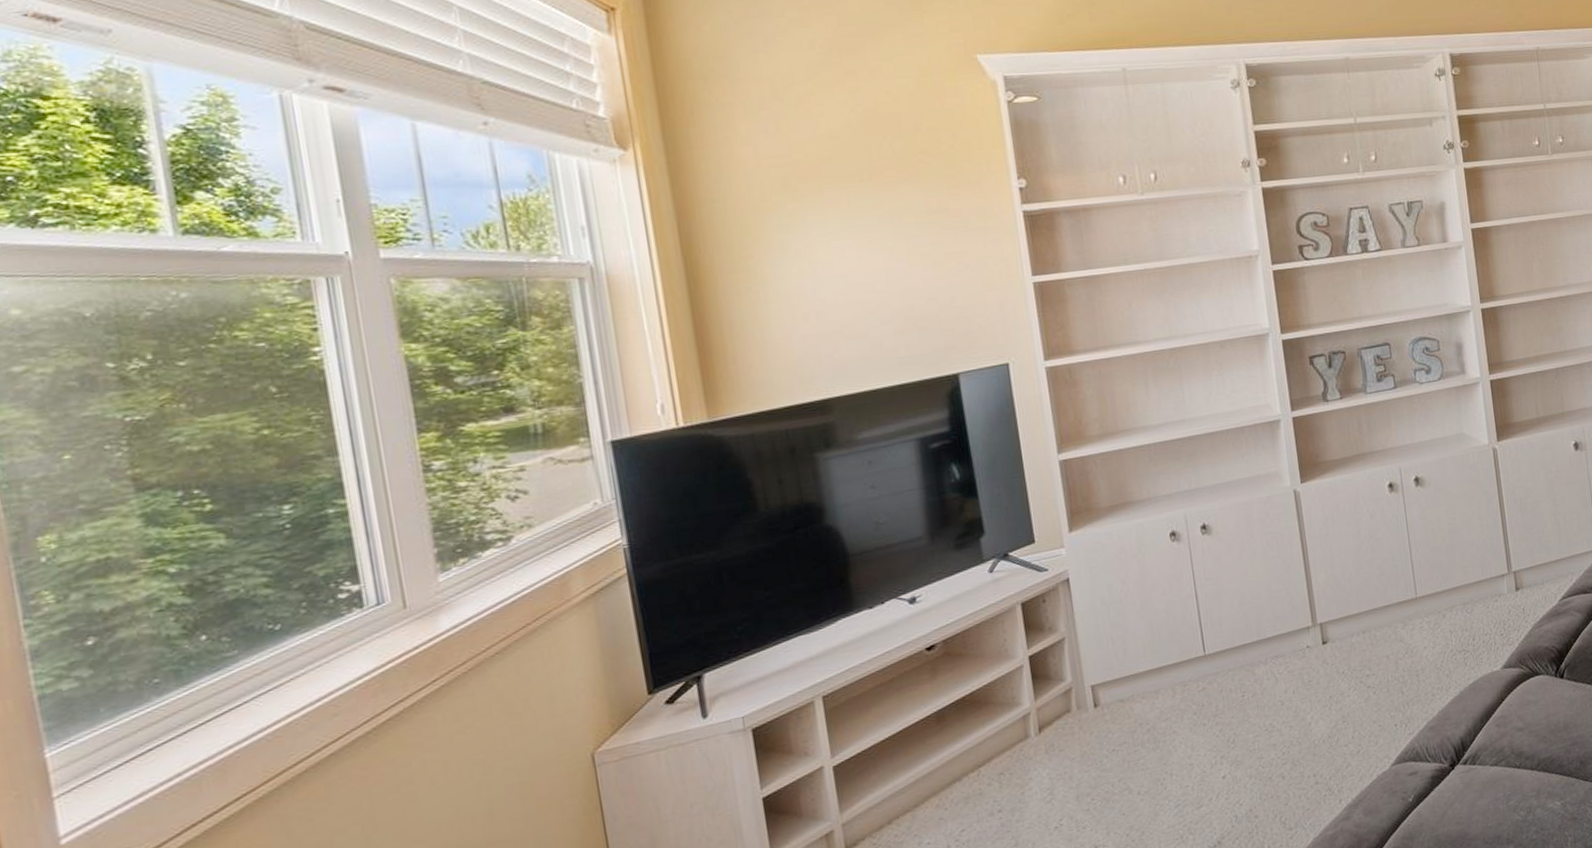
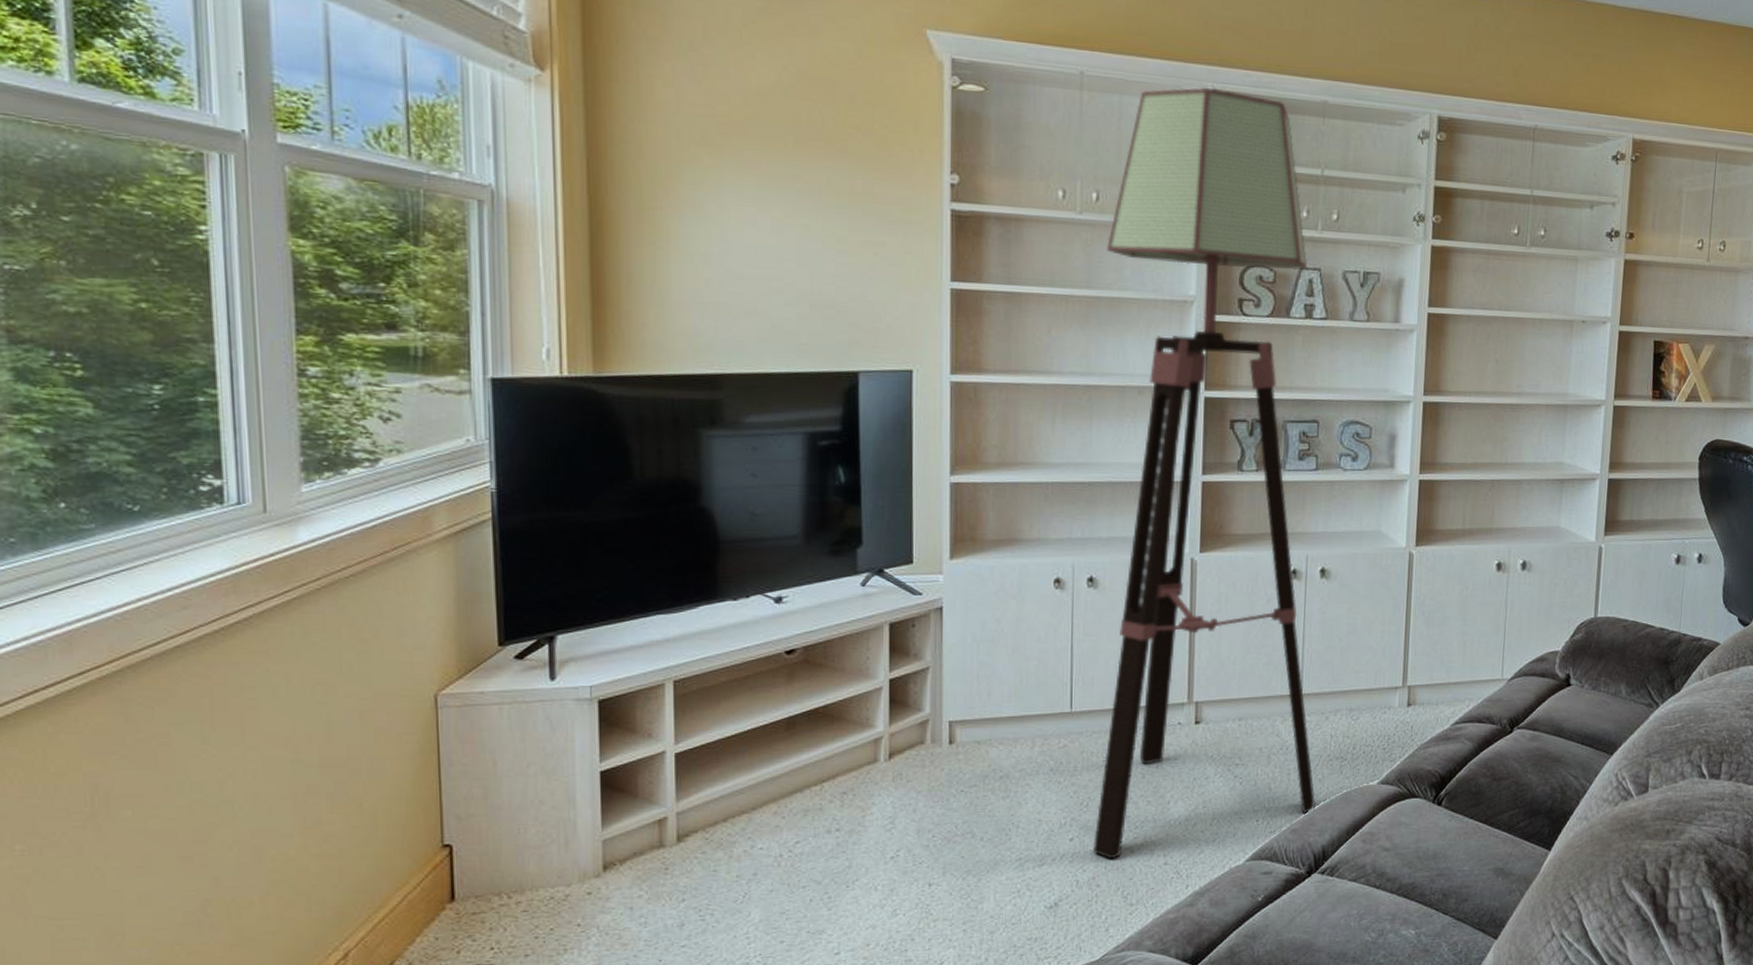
floor lamp: none [1170,63,1447,789] -> present [1092,87,1316,859]

